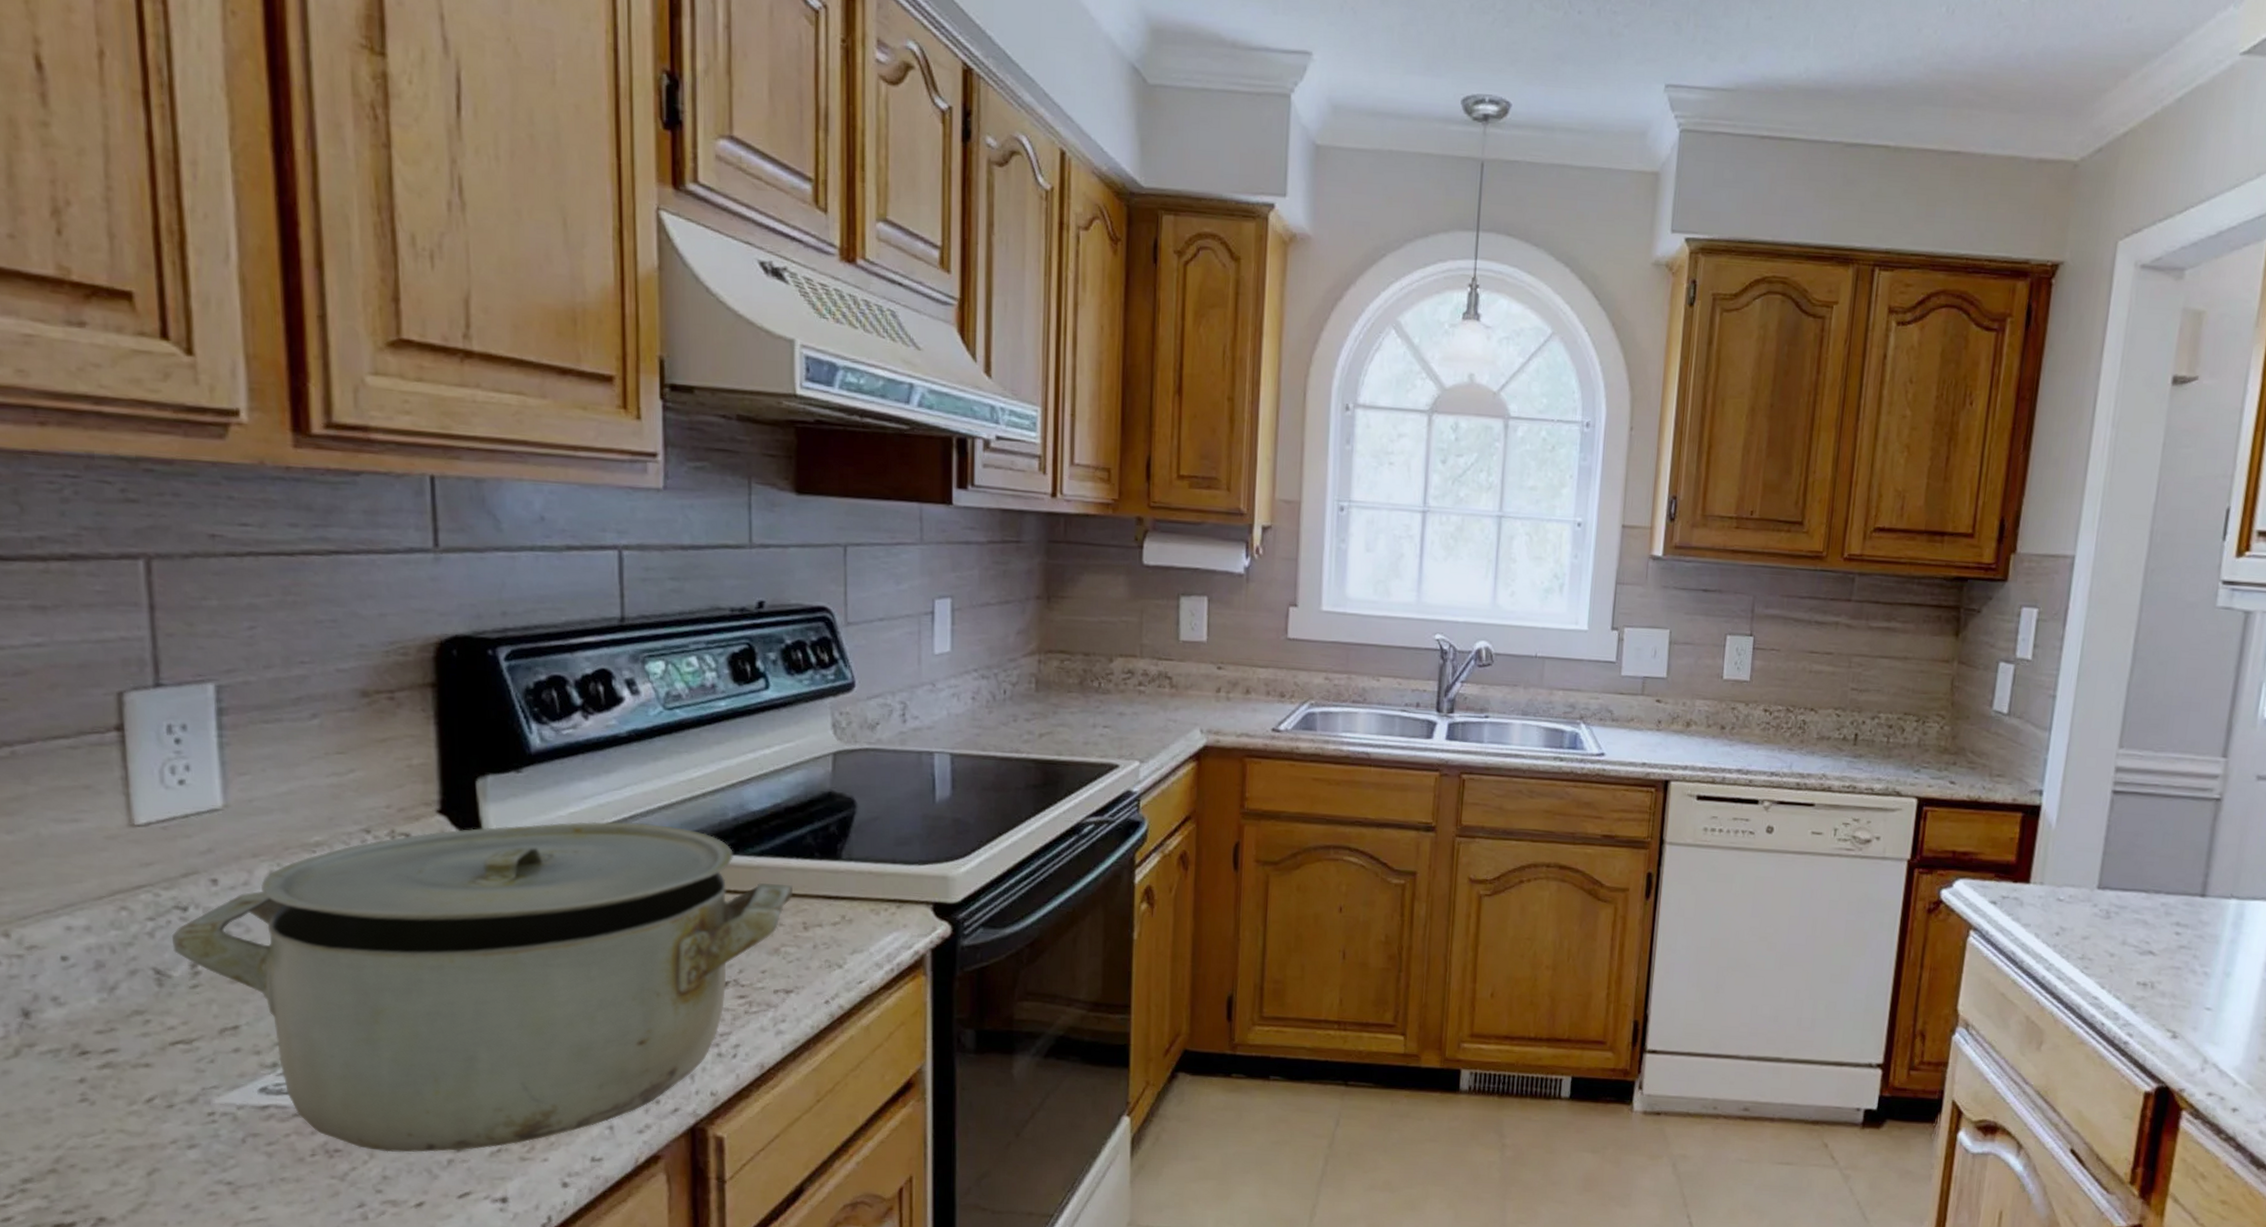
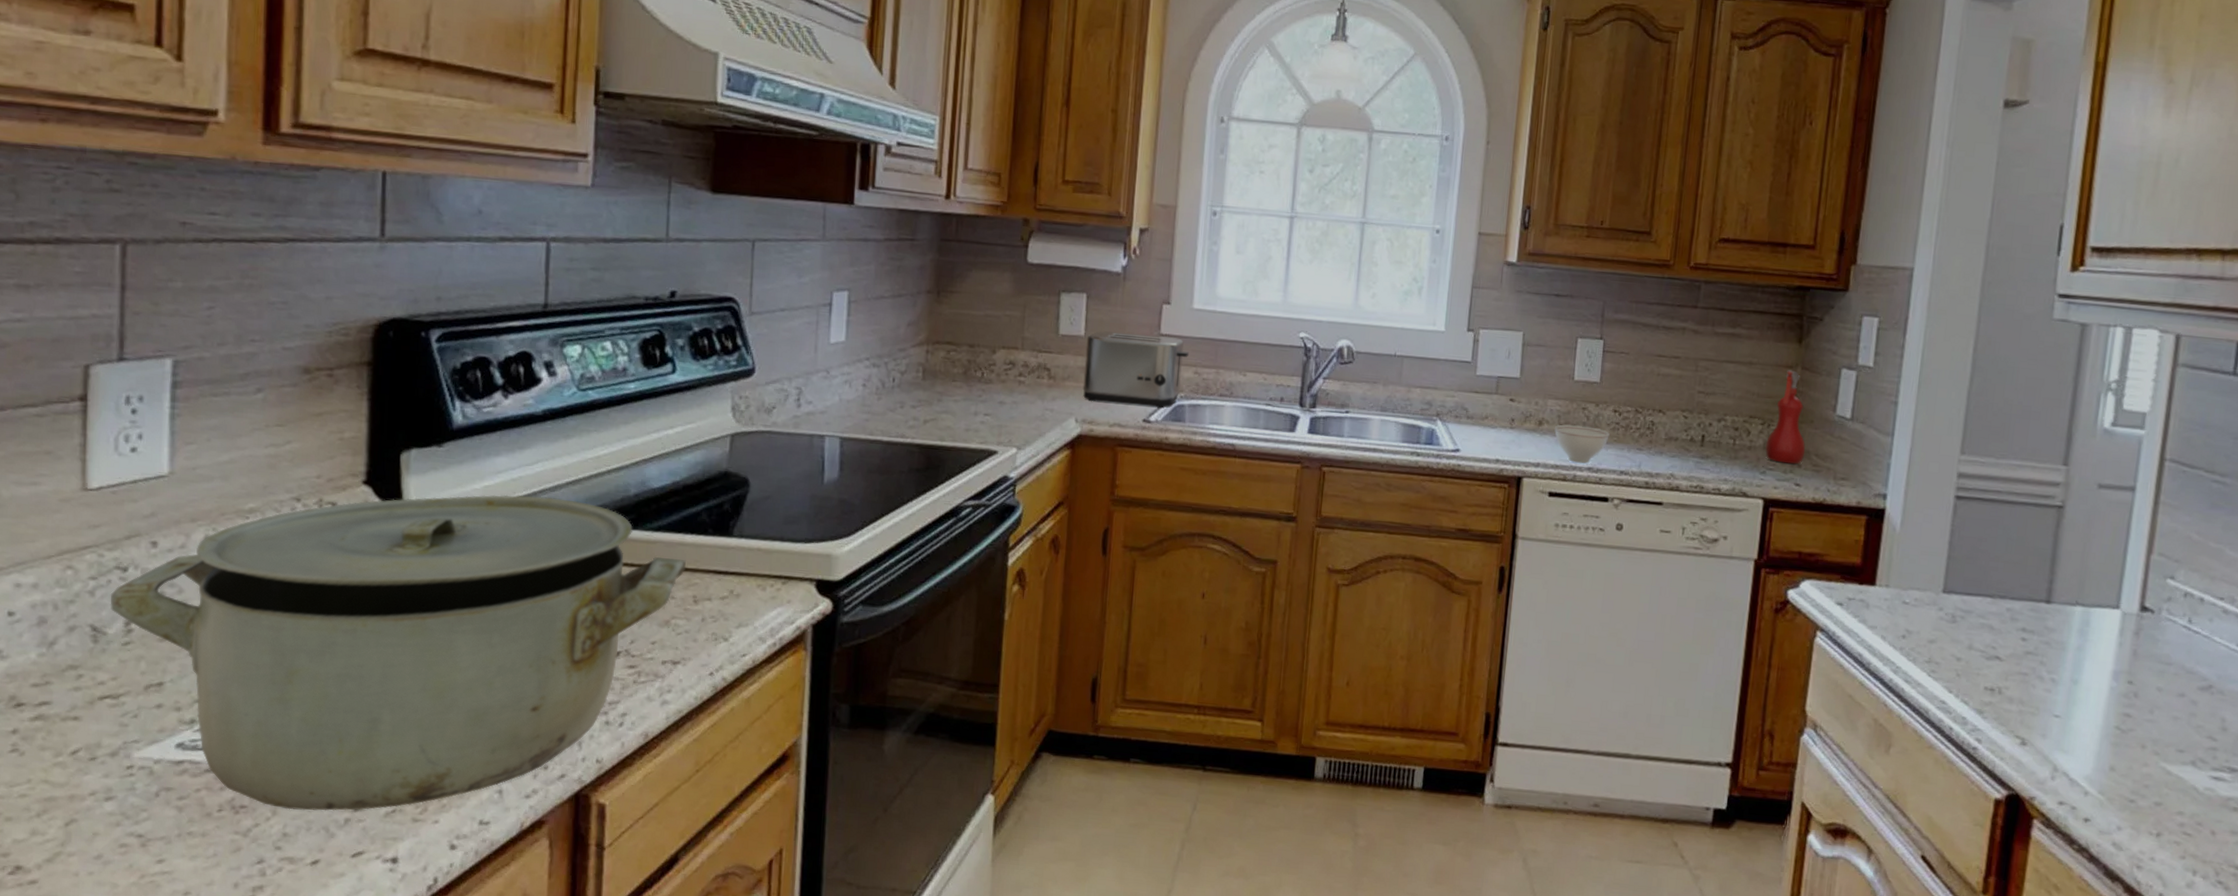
toaster: none [1207,636,1319,716] -> present [1083,331,1190,407]
bowl: none [1702,725,1760,766] -> present [1554,424,1610,464]
spray bottle: none [1919,664,1961,762] -> present [1765,370,1806,464]

